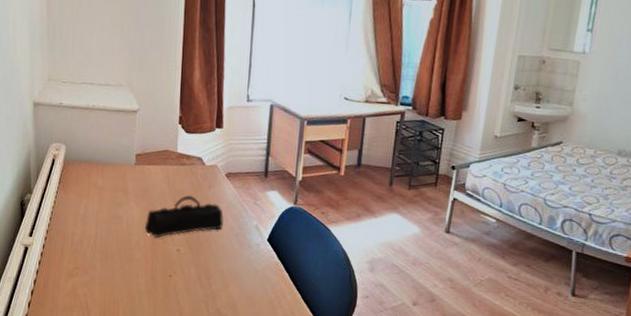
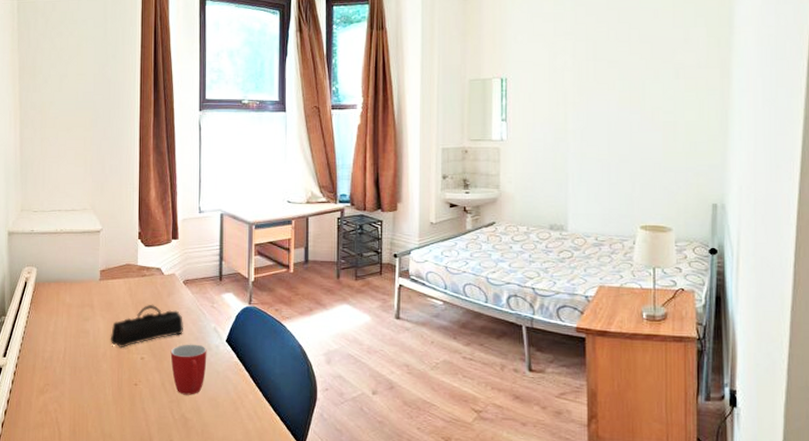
mug: none [208,239,247,291] -> present [170,344,207,395]

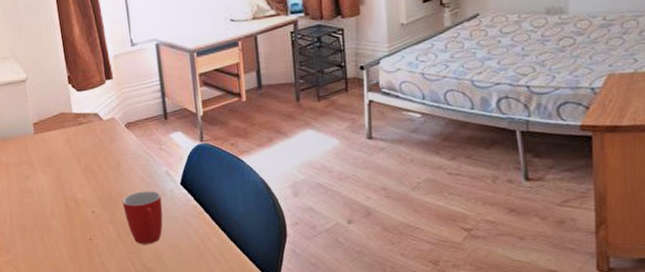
pencil case: present [110,304,184,348] -> none [55,153,133,204]

